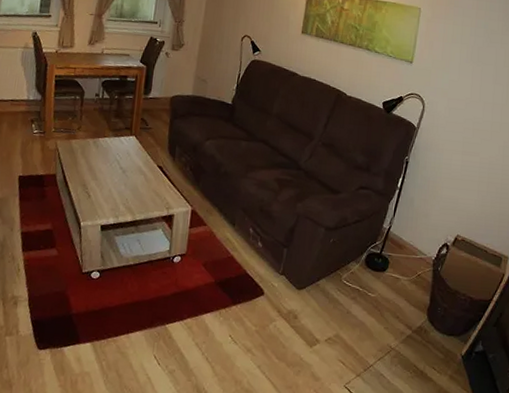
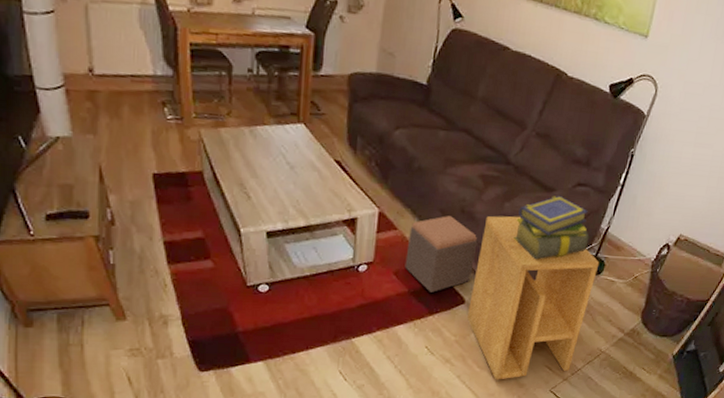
footstool: none [212,214,275,284] -> present [404,216,478,293]
side table: none [266,215,384,373] -> present [467,216,600,380]
stack of books: none [306,197,373,256] -> present [514,195,589,260]

